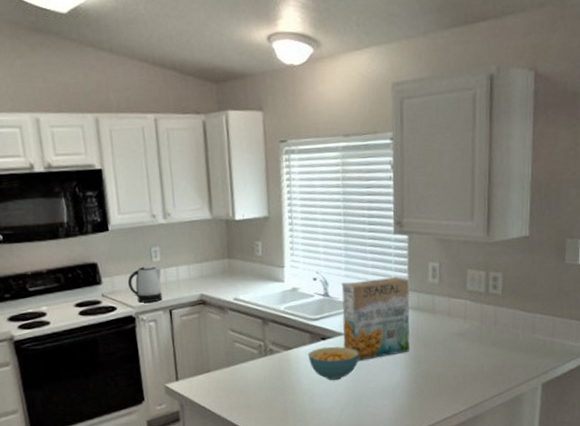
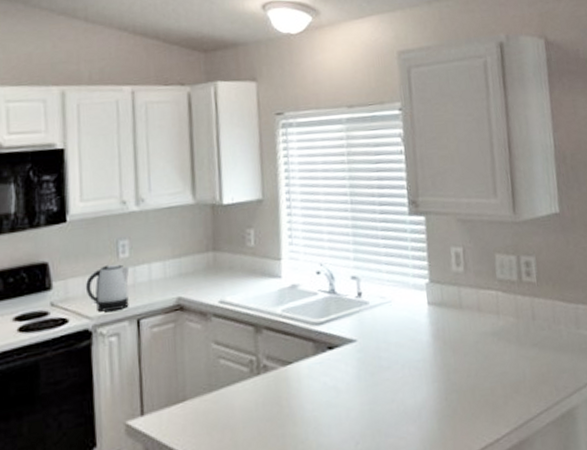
cereal bowl: present [307,346,360,381] -> none [311,357,375,403]
cereal box: present [341,277,410,361] -> none [350,266,436,375]

